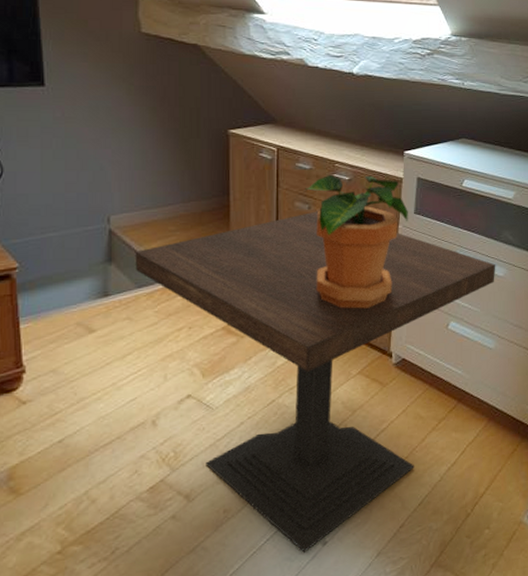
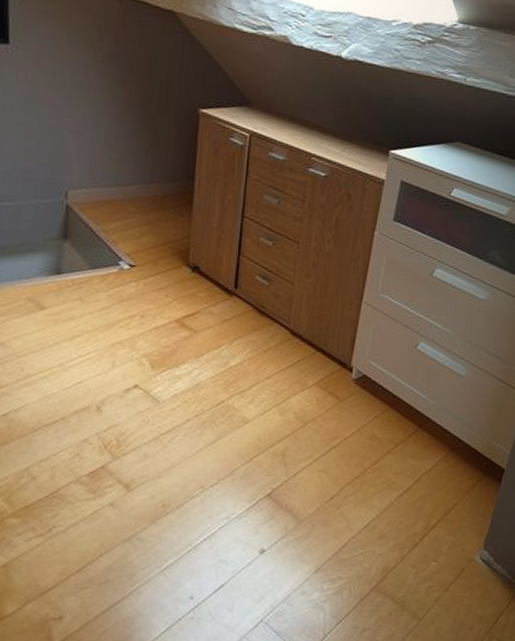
side table: present [135,211,496,553] -> none [90,207,478,558]
potted plant: present [305,174,408,309] -> none [276,168,387,317]

